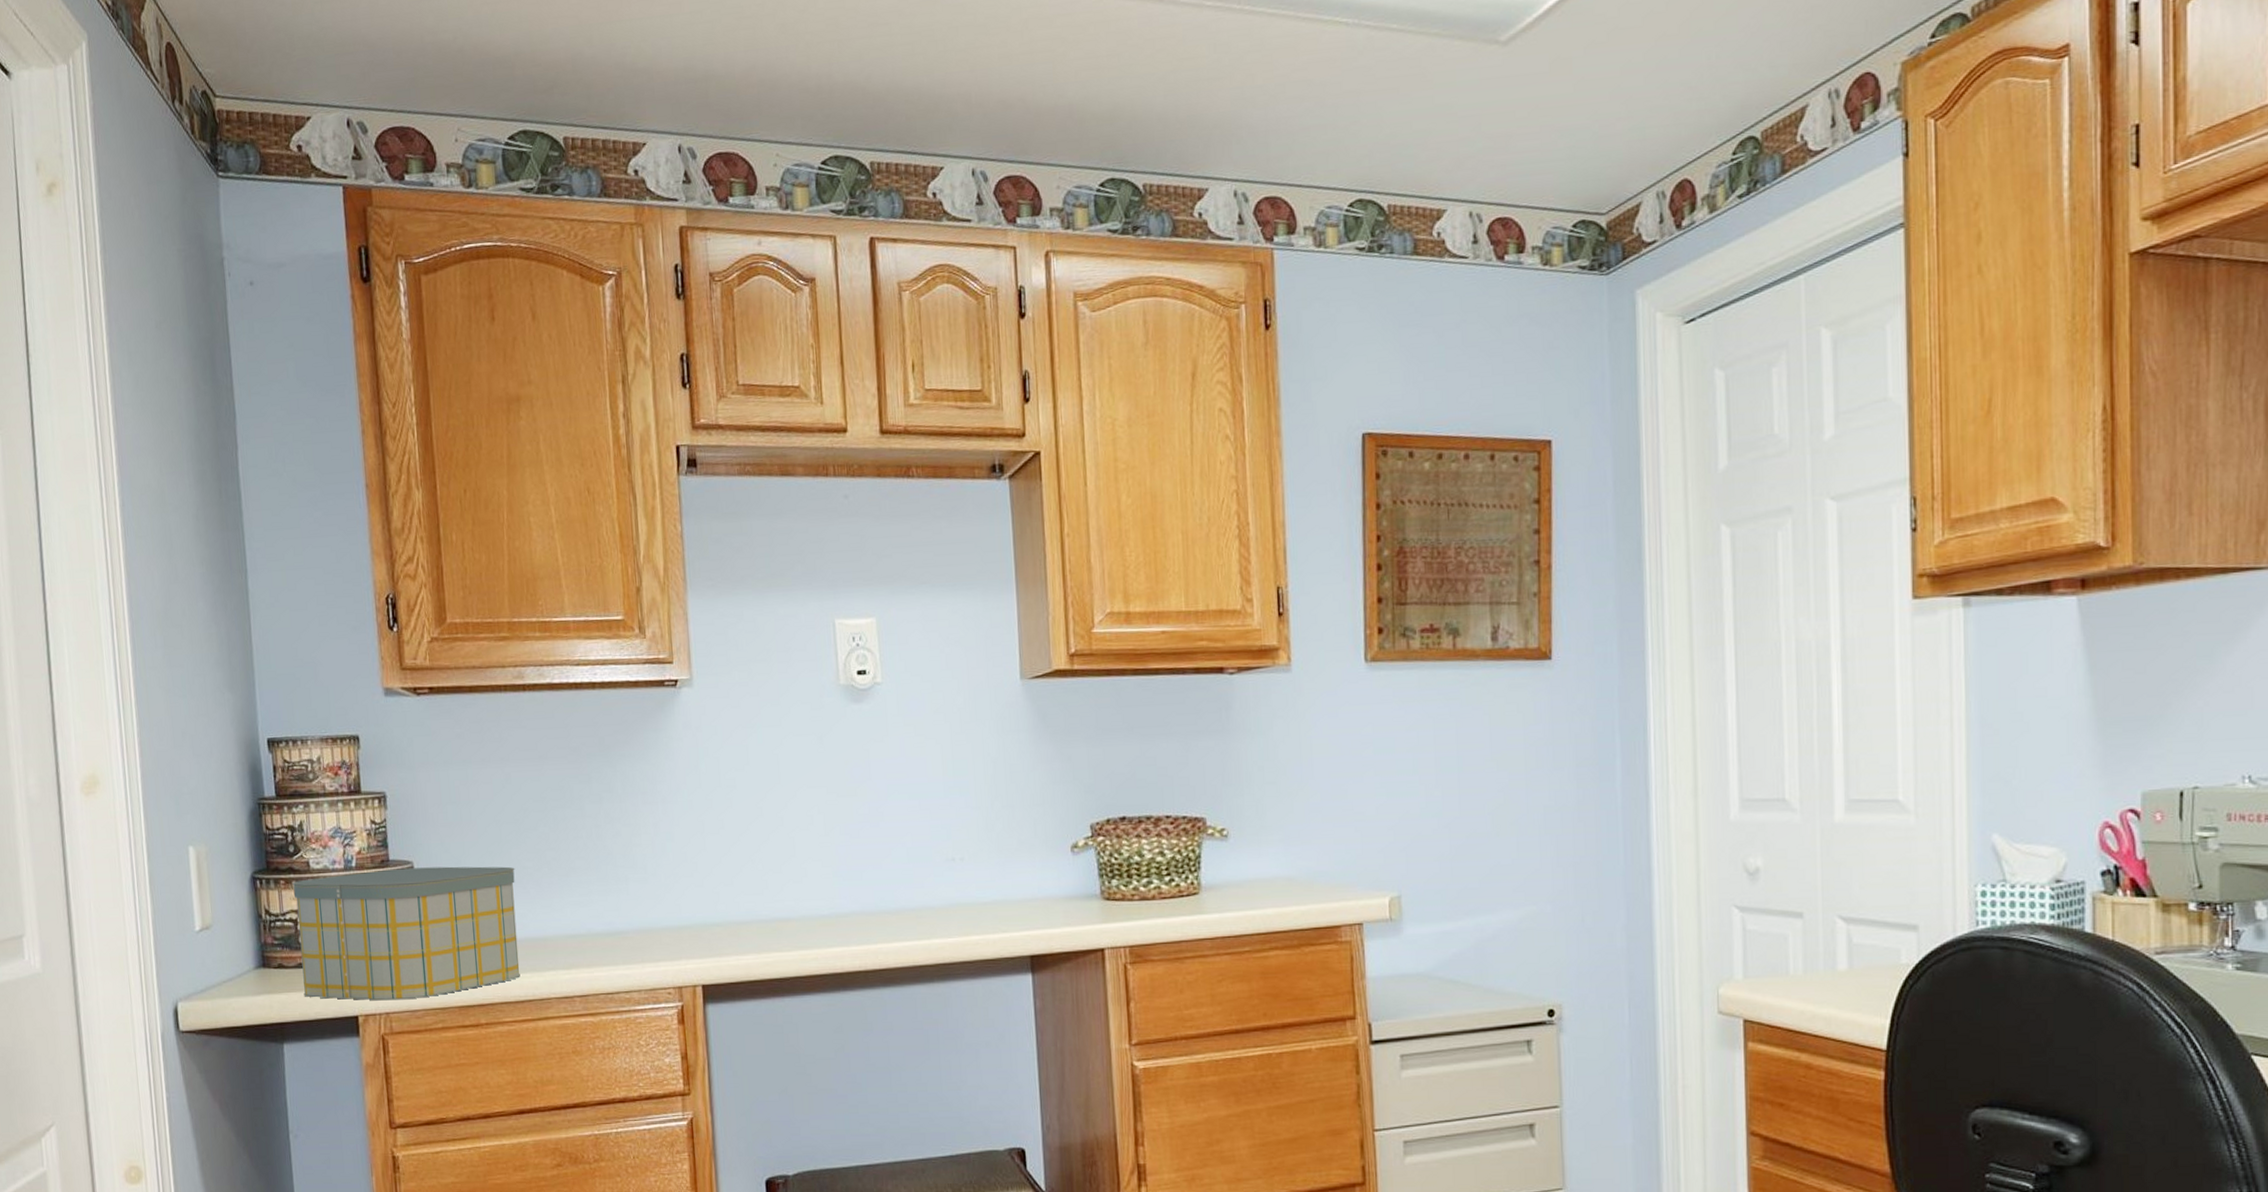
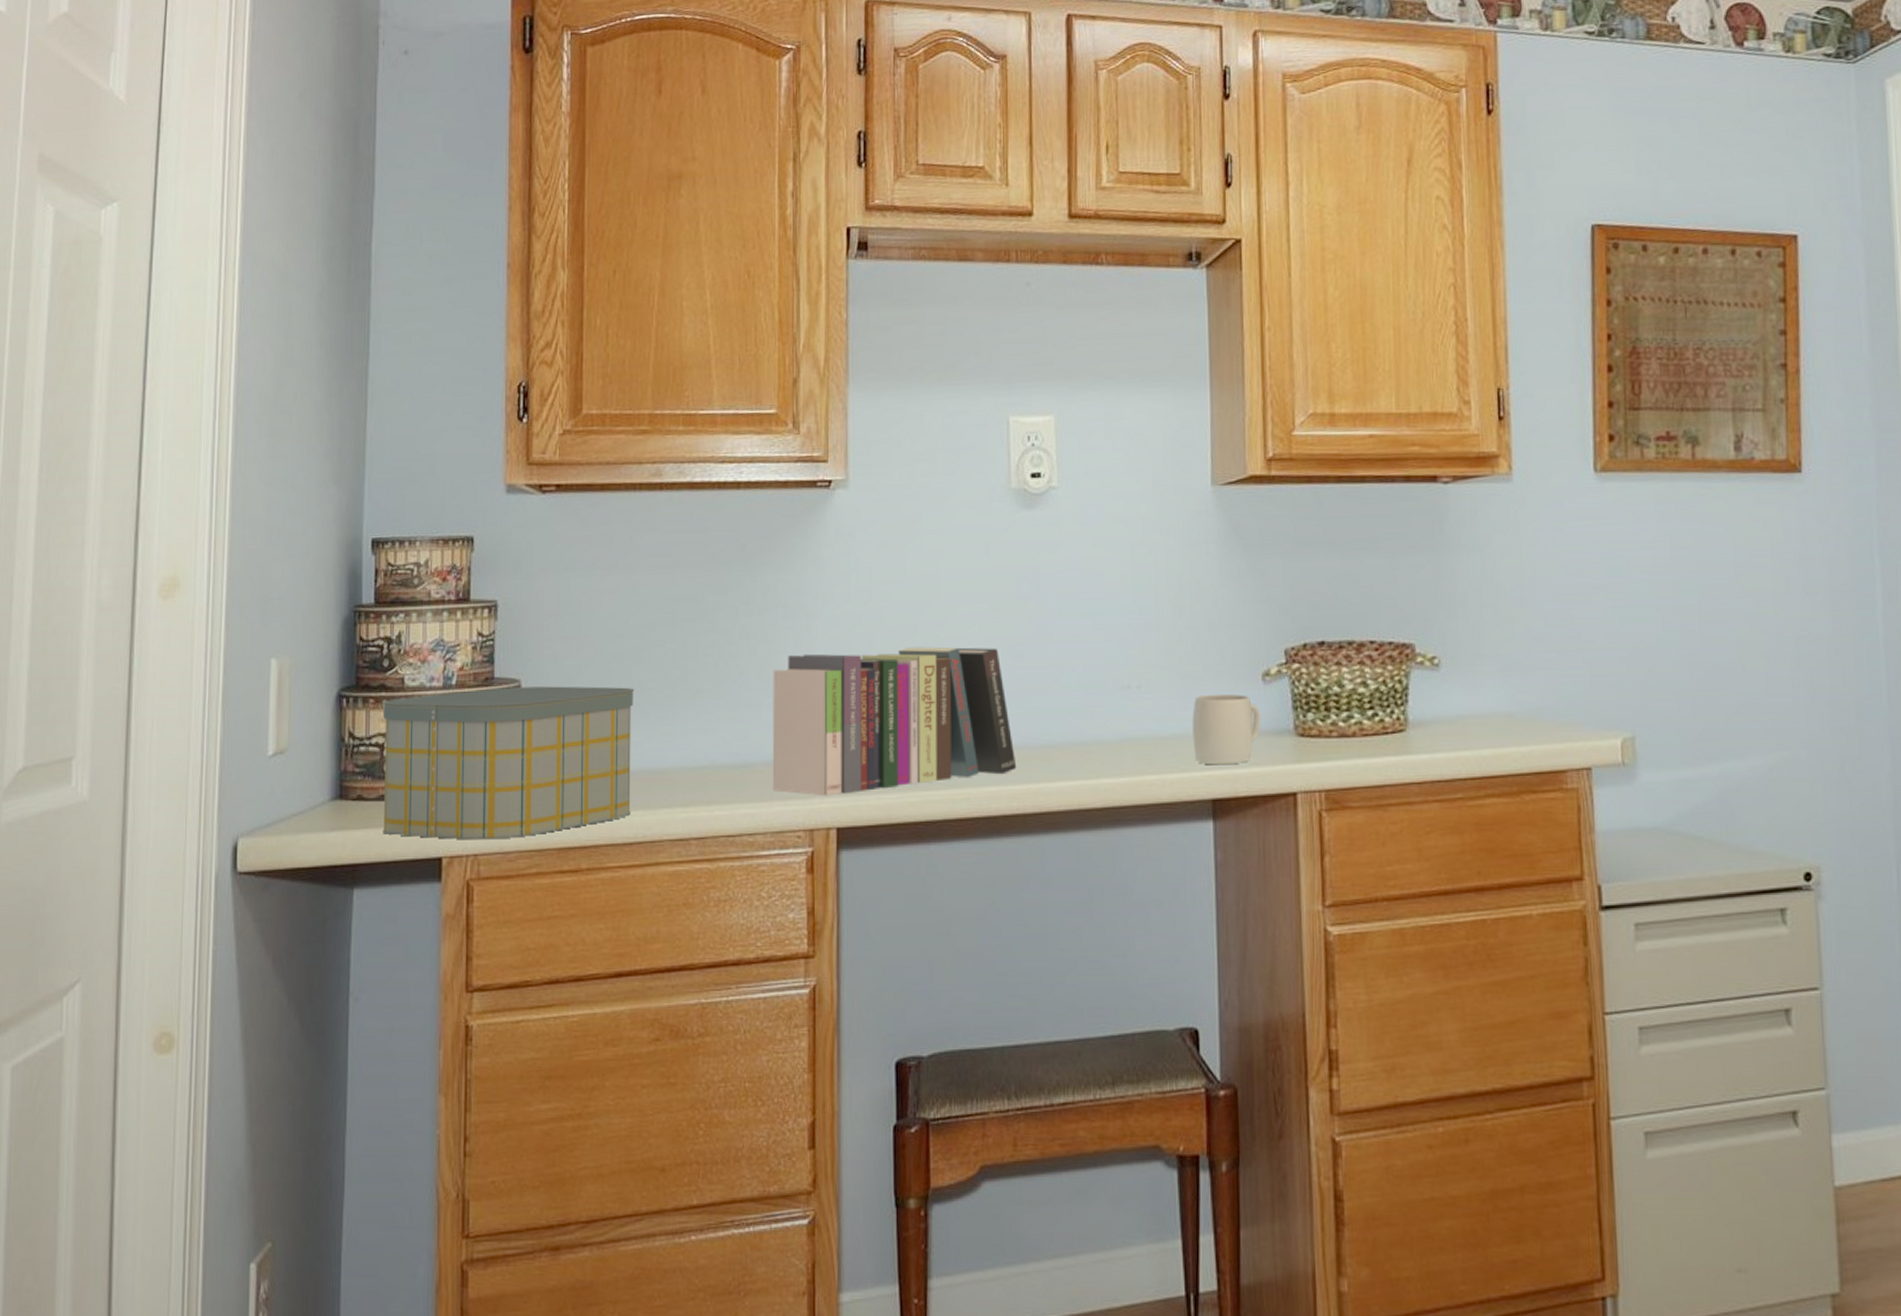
books: none [636,827,858,959] -> present [772,647,1017,797]
mug: none [1010,864,1071,926] -> present [1192,693,1261,765]

